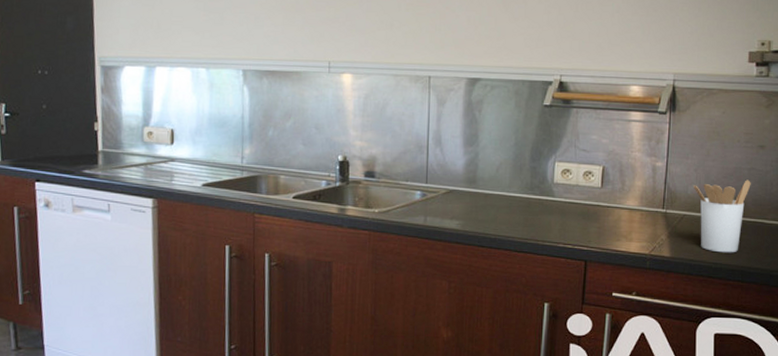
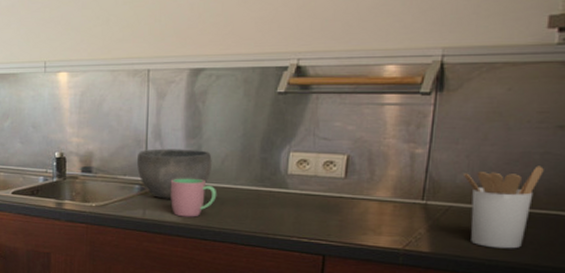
bowl: none [419,155,488,206] -> present [137,148,212,199]
cup: none [450,184,493,224] -> present [170,178,217,217]

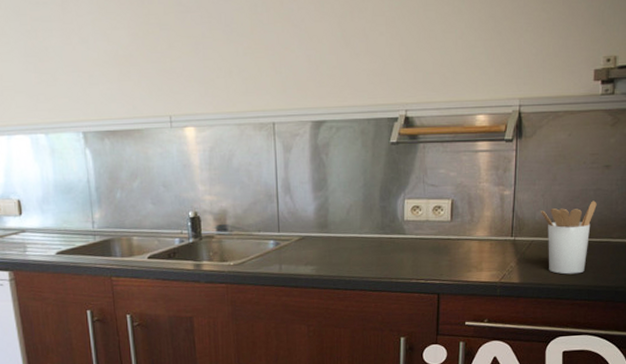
bowl: present [137,148,212,199] -> none [270,201,339,252]
cup: present [170,178,217,217] -> none [302,230,345,269]

